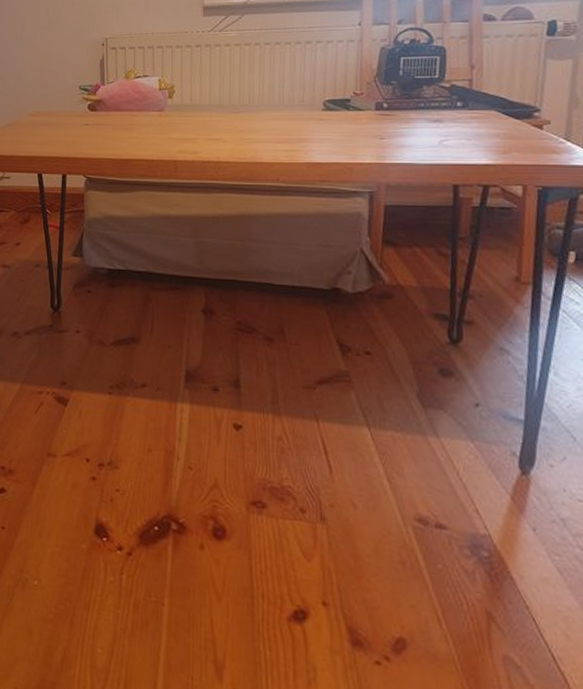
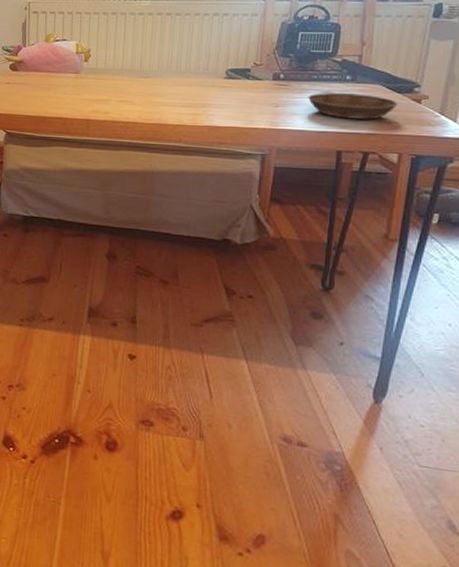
saucer: none [416,121,517,149] -> present [308,93,398,120]

